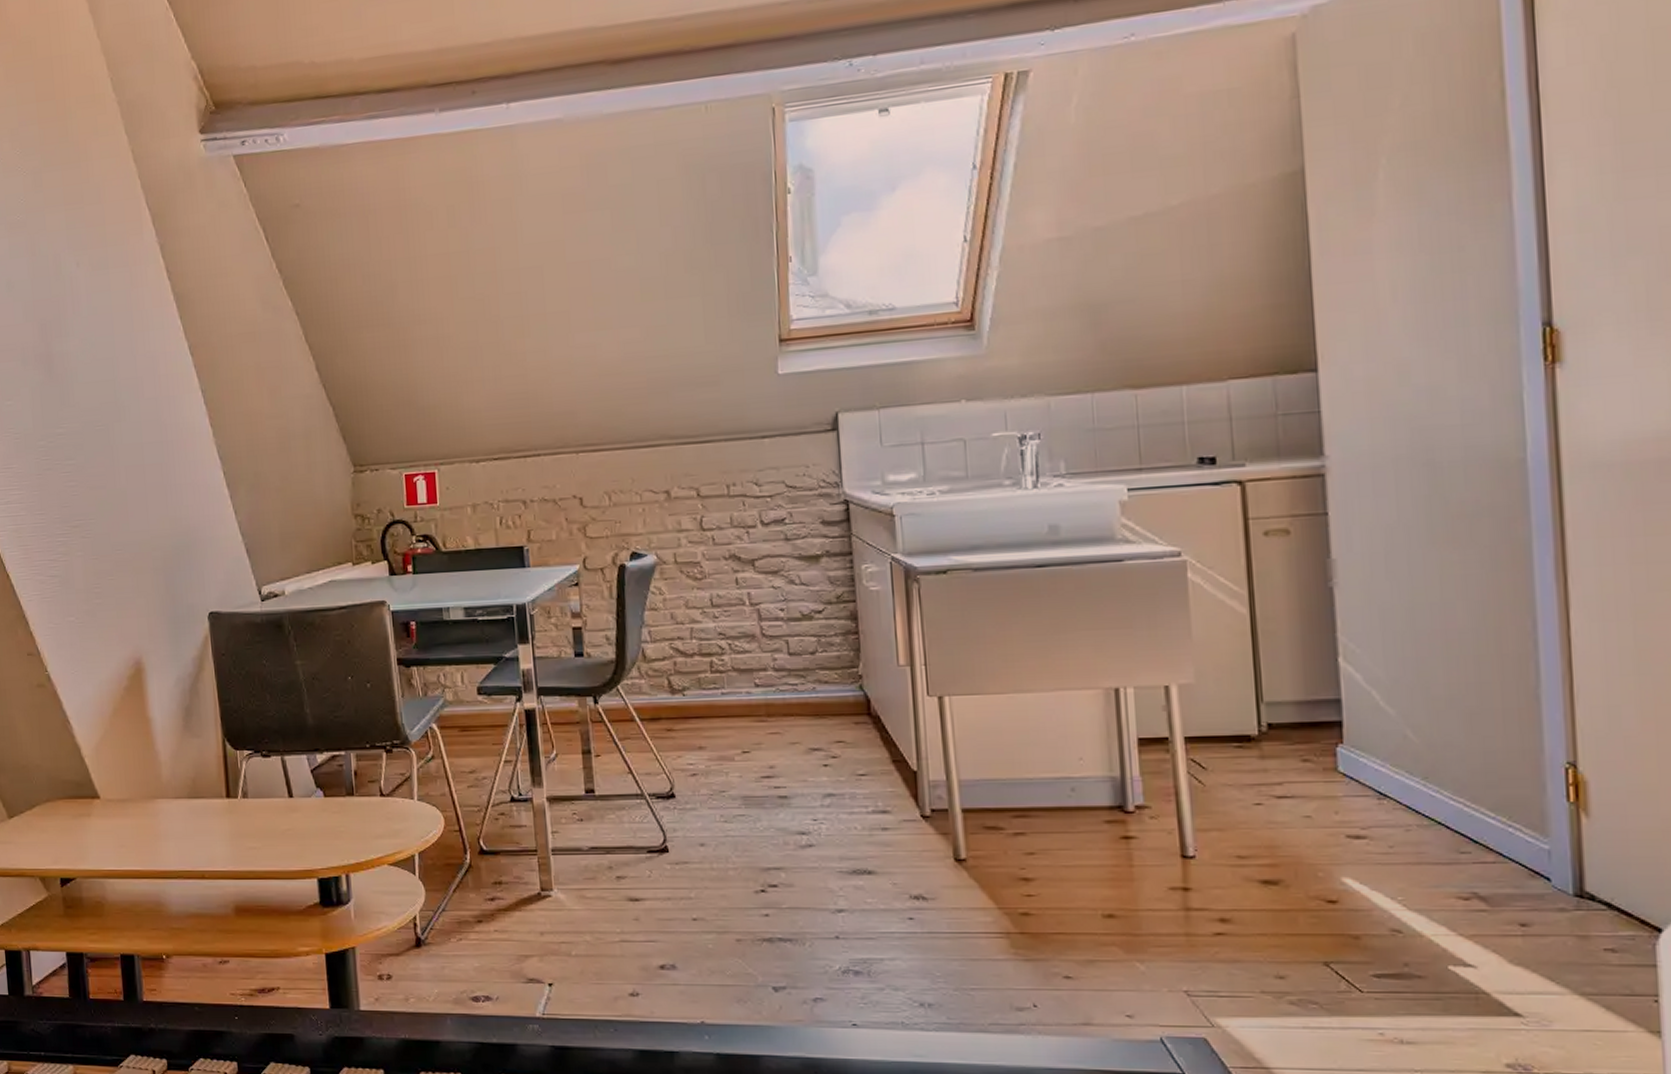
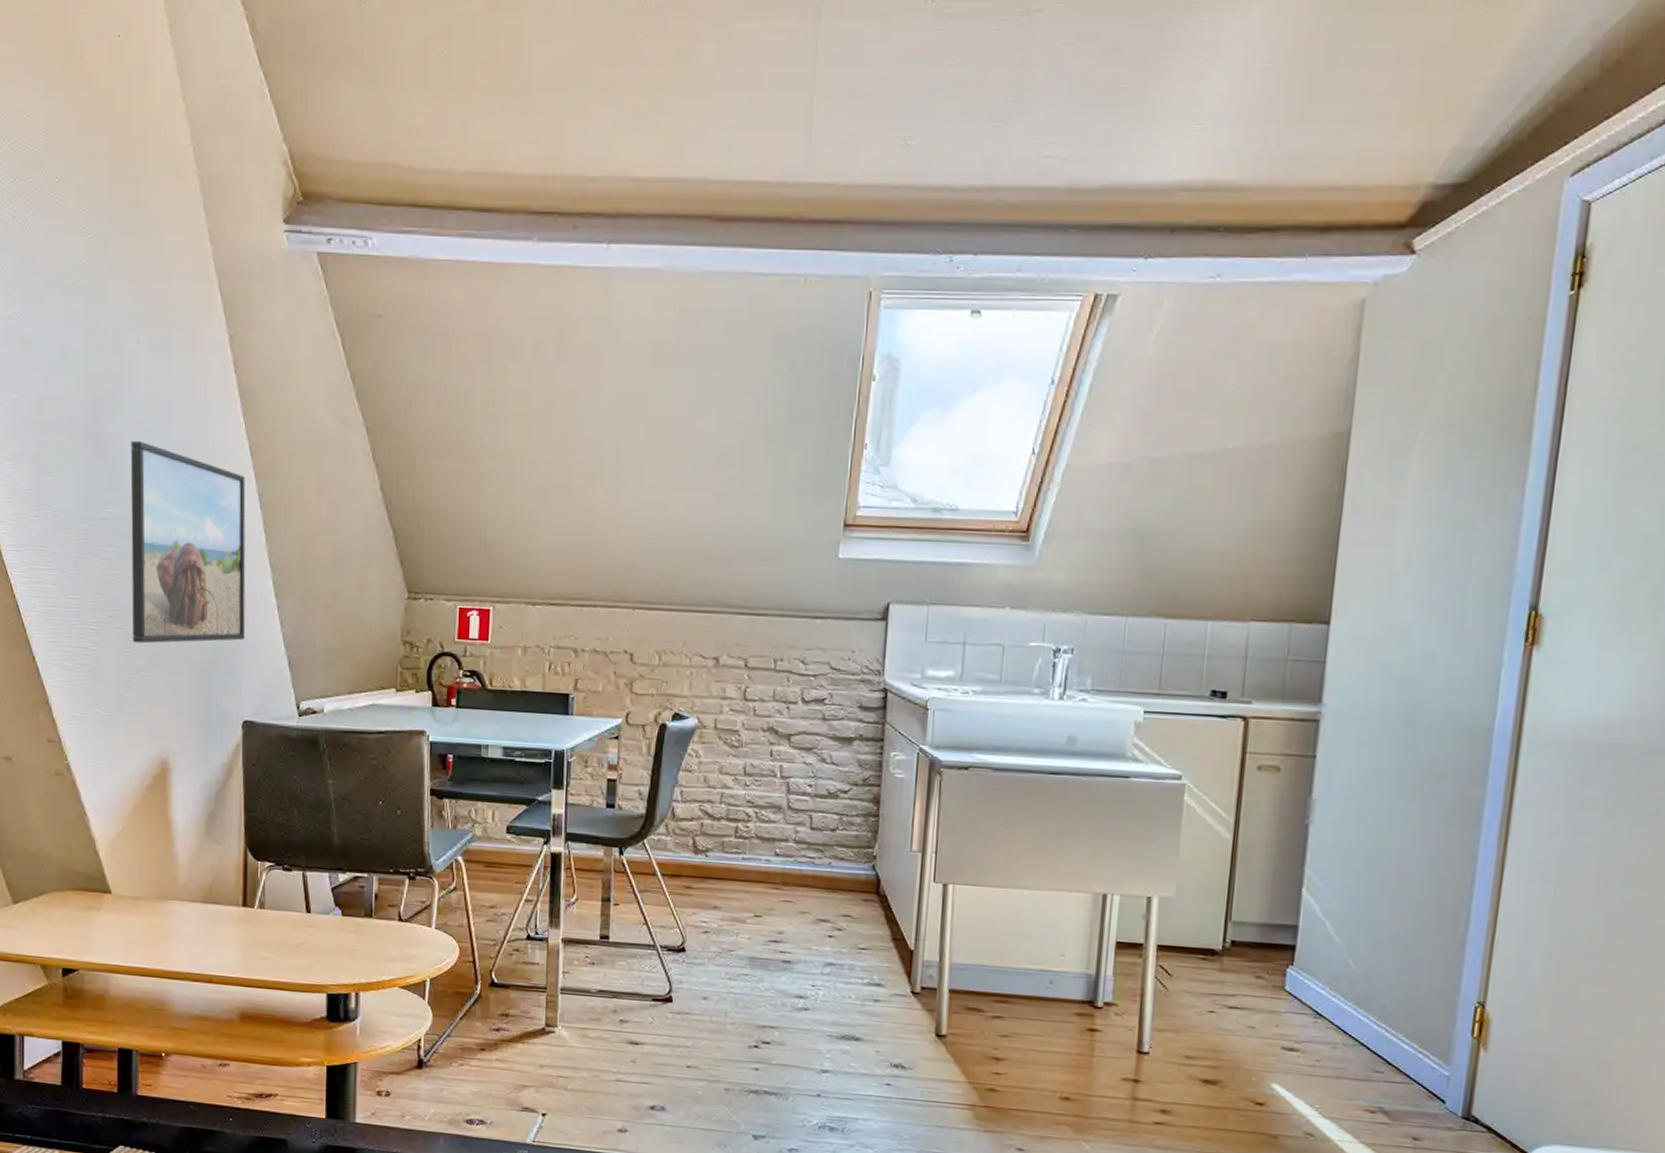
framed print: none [79,355,202,550] -> present [130,440,246,644]

